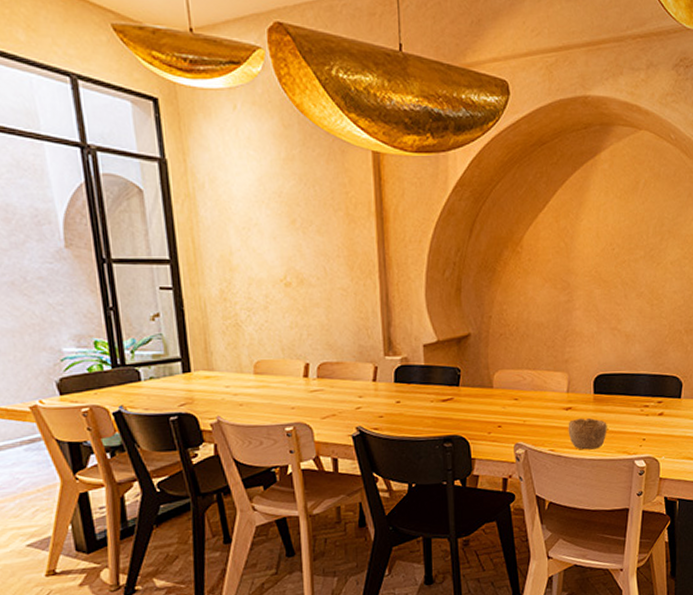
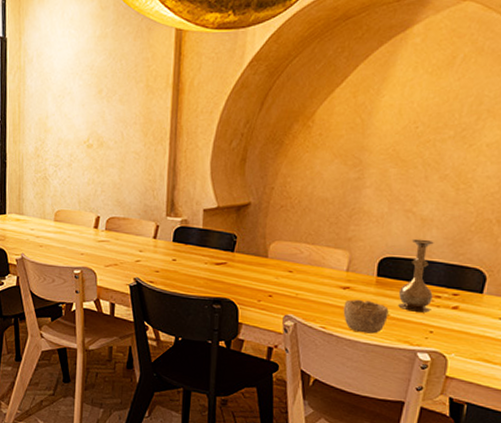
vase: none [614,354,642,423] -> present [398,238,434,313]

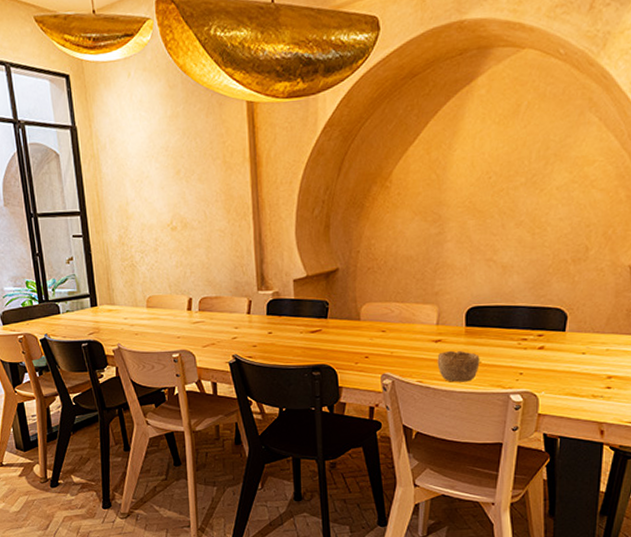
vase: present [398,238,434,313] -> none [488,285,519,356]

